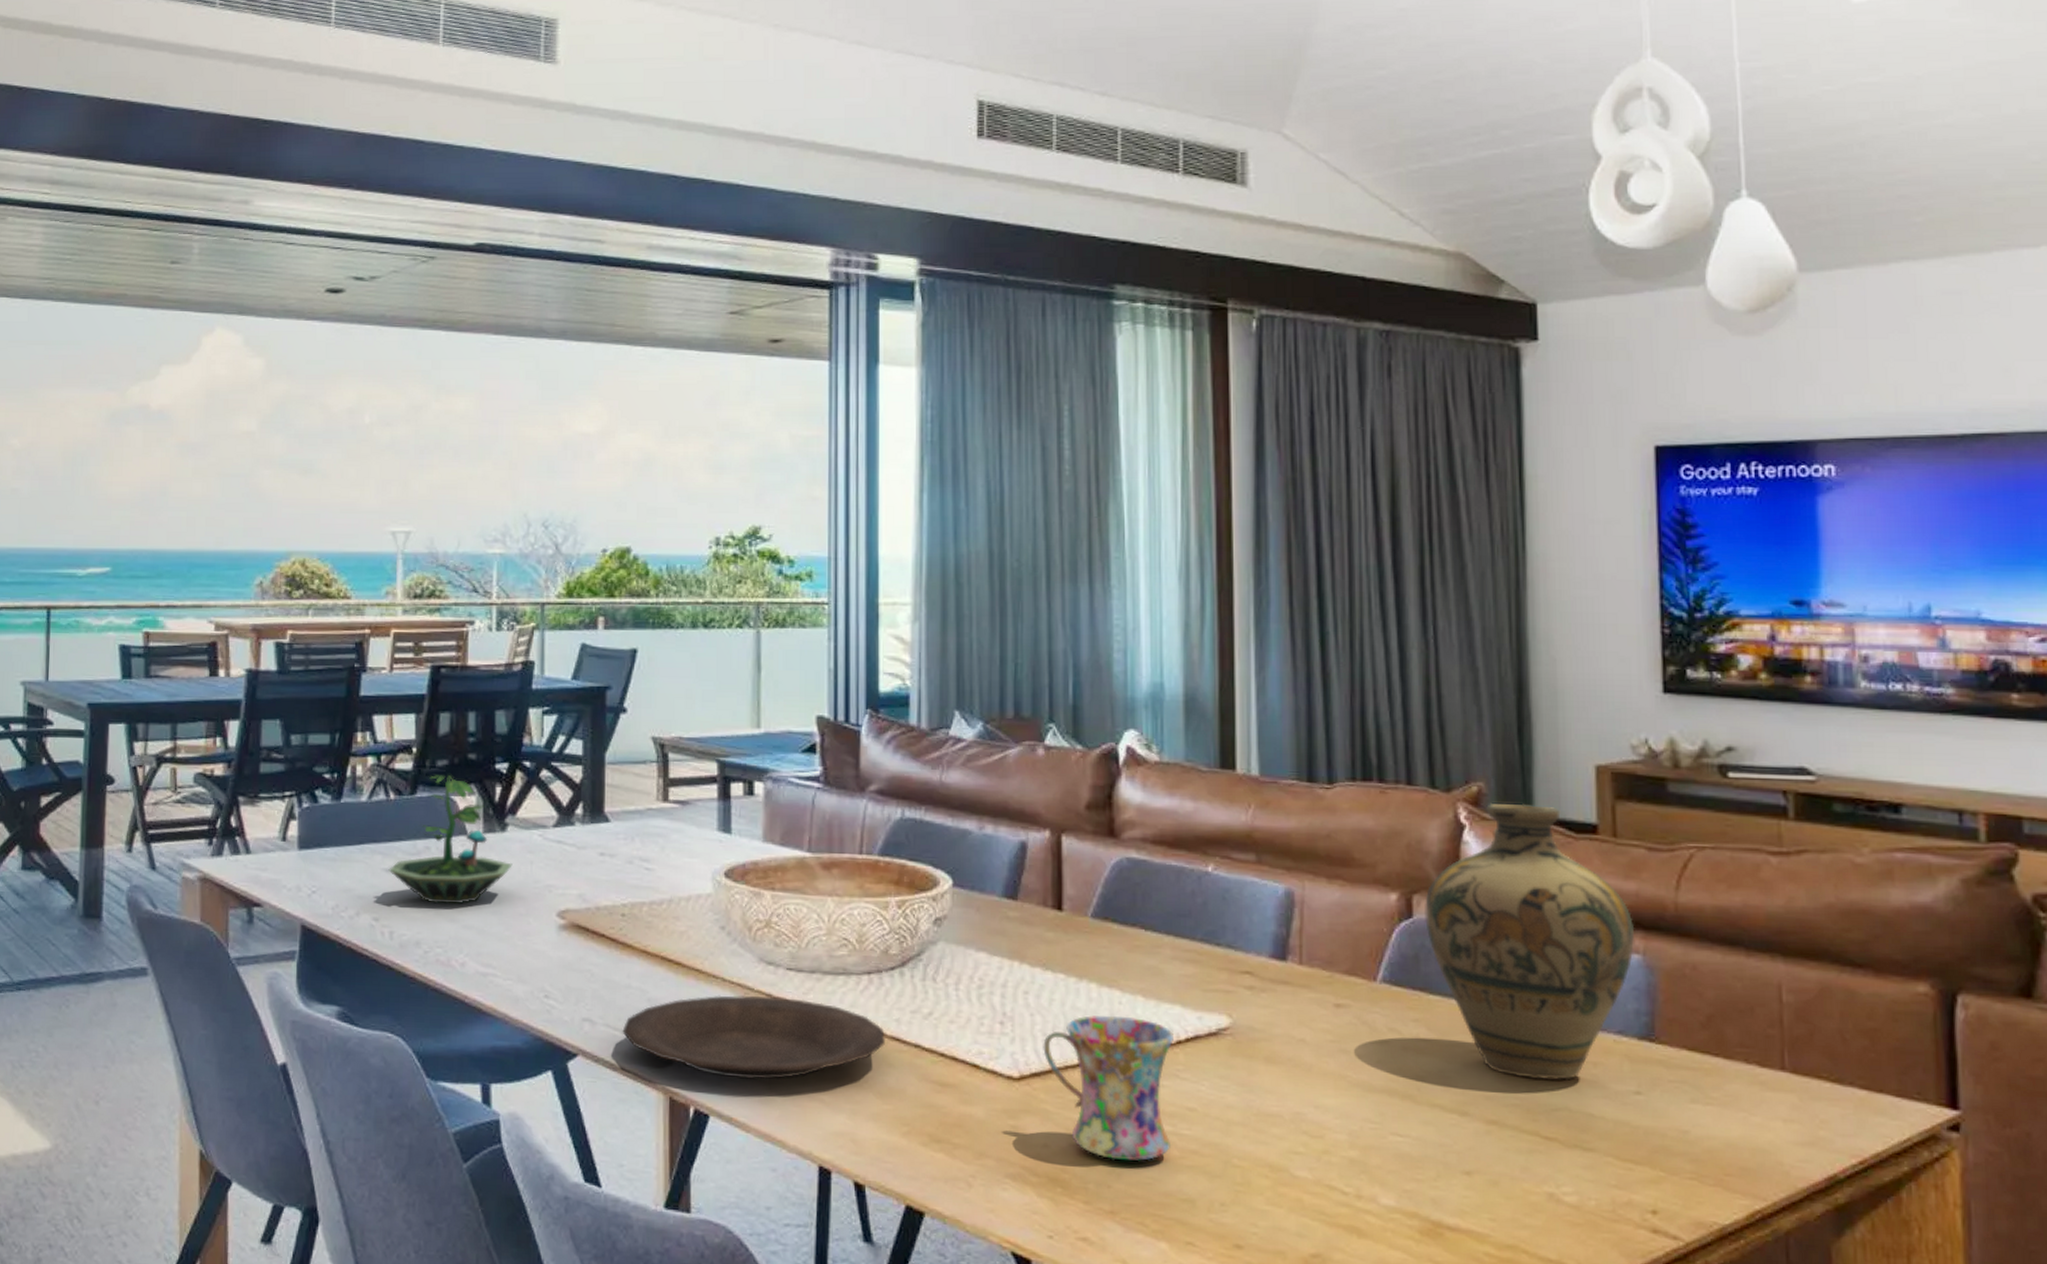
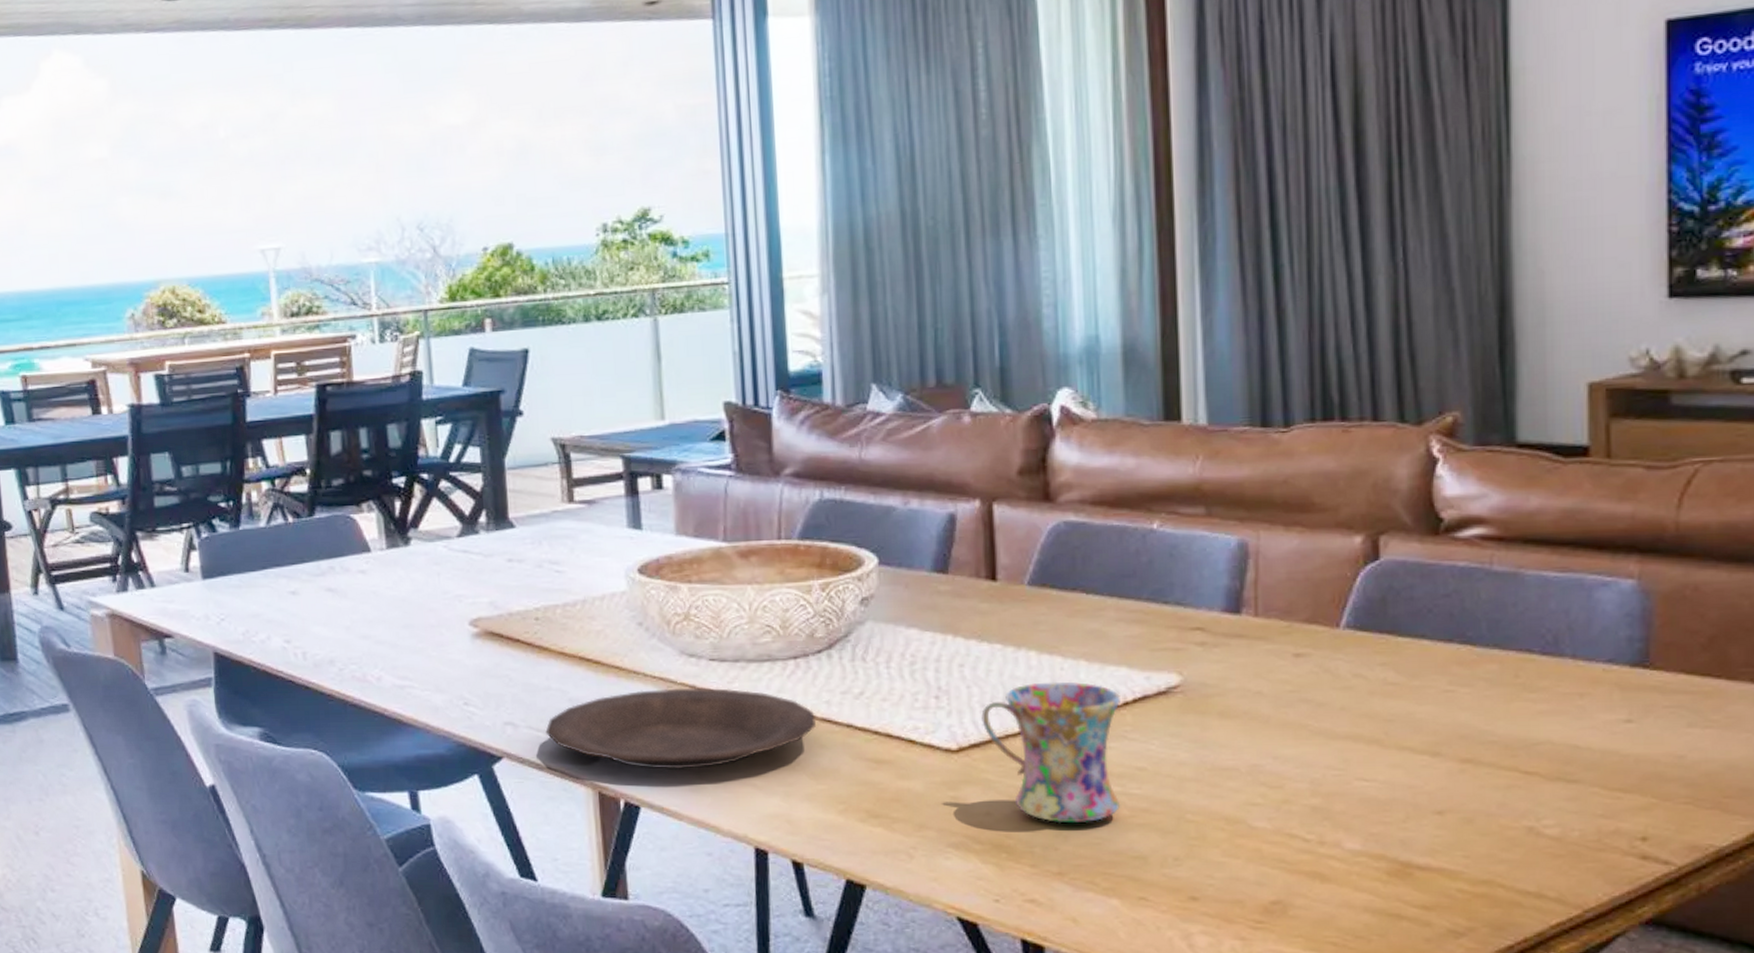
terrarium: present [388,775,513,905] -> none [294,494,420,622]
jug: present [1425,803,1635,1080] -> none [1393,430,1630,716]

